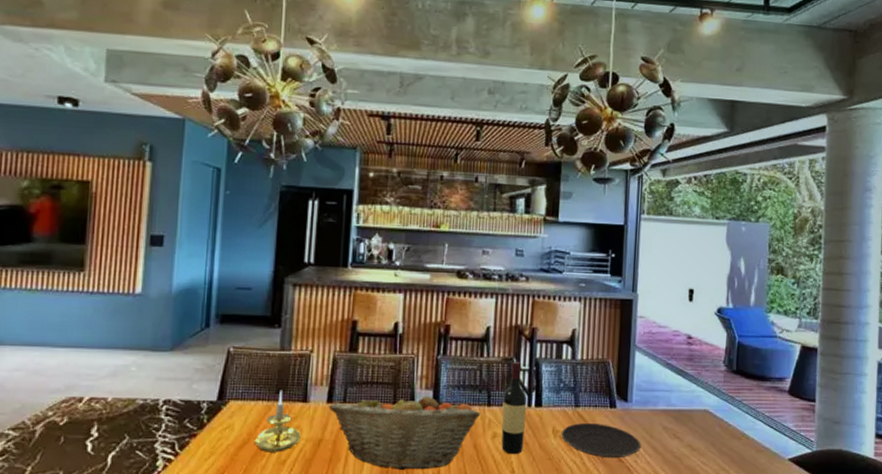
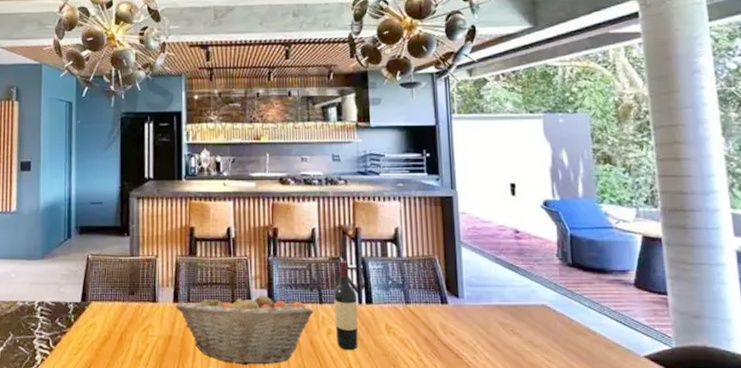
candle holder: present [254,390,301,452] -> none [114,291,153,348]
plate: present [561,423,641,459] -> none [394,320,478,355]

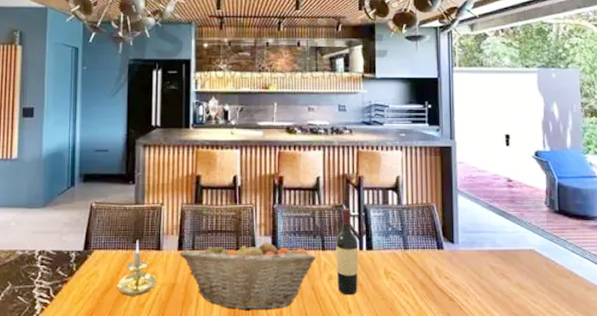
candle holder: none [114,291,153,348] -> present [116,240,156,296]

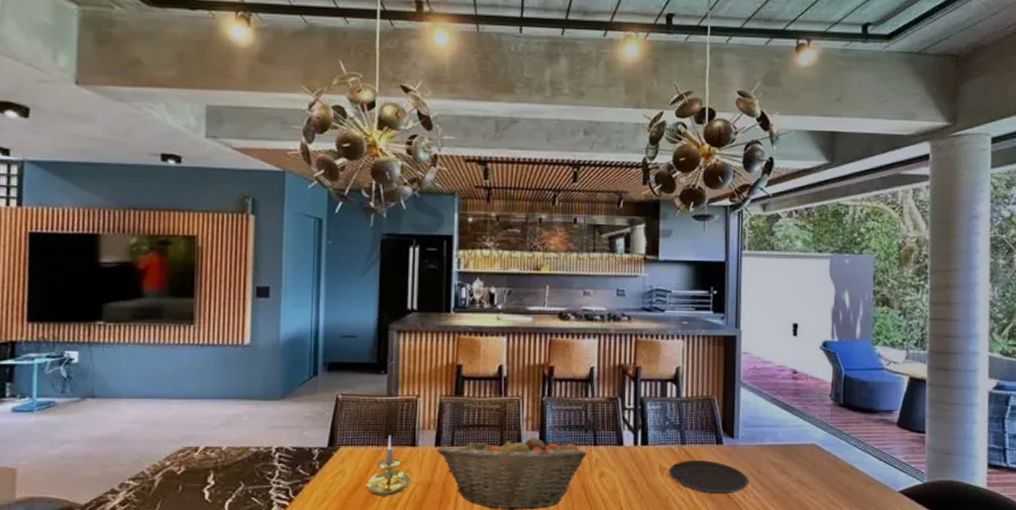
wine bottle: present [336,207,359,296] -> none [608,400,633,493]
plate: none [393,265,470,298] -> present [668,460,748,495]

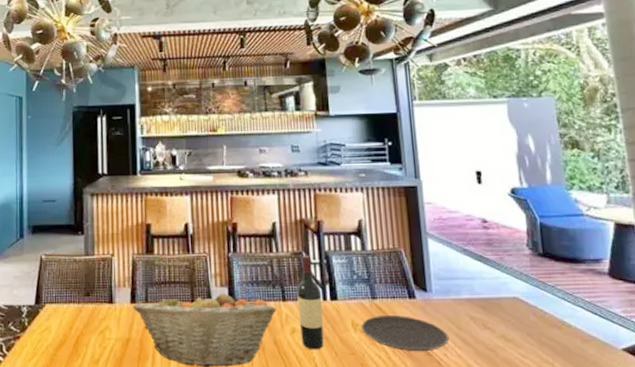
candle holder: present [365,435,411,496] -> none [69,292,110,352]
wine bottle: none [608,400,633,493] -> present [297,255,324,350]

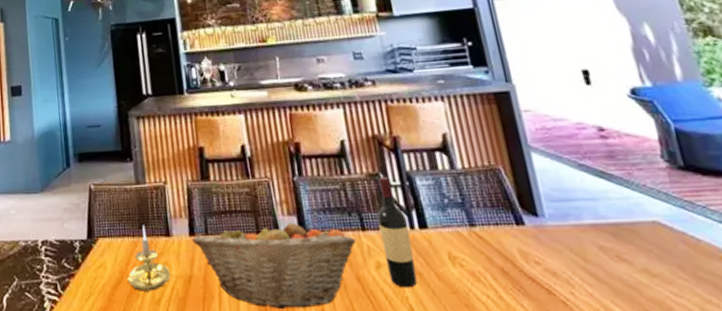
candle holder: none [69,292,110,352] -> present [127,225,171,291]
plate: present [361,315,449,352] -> none [460,246,574,290]

